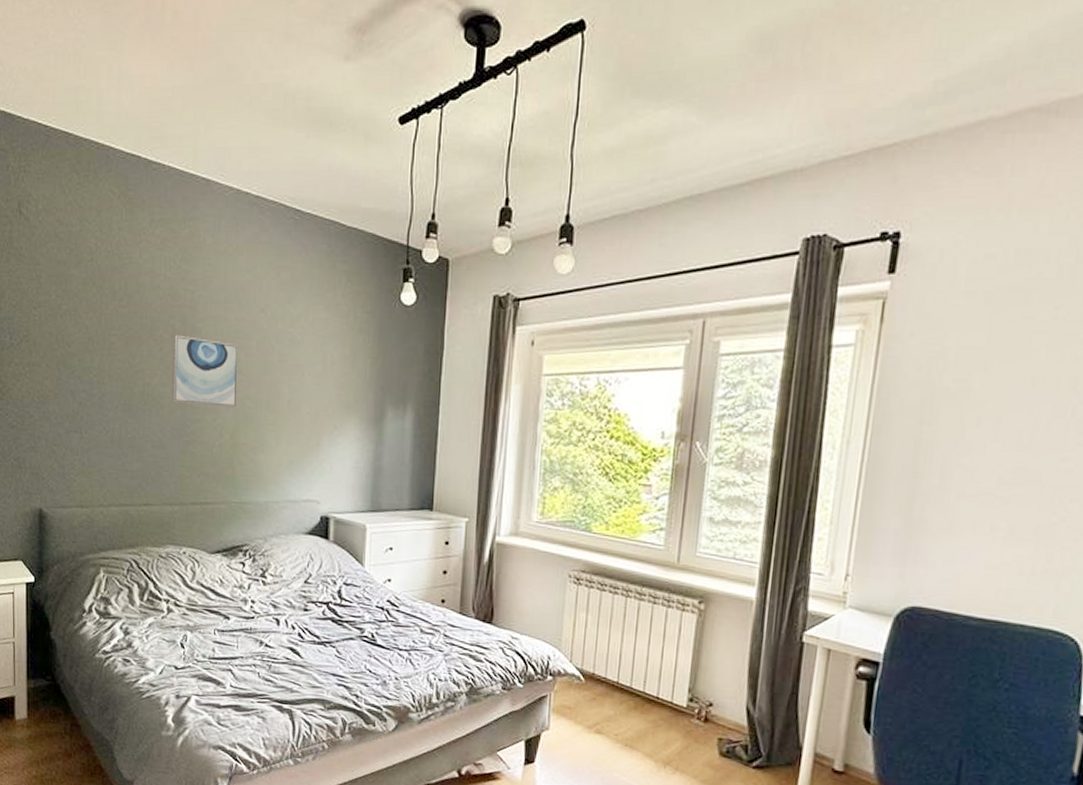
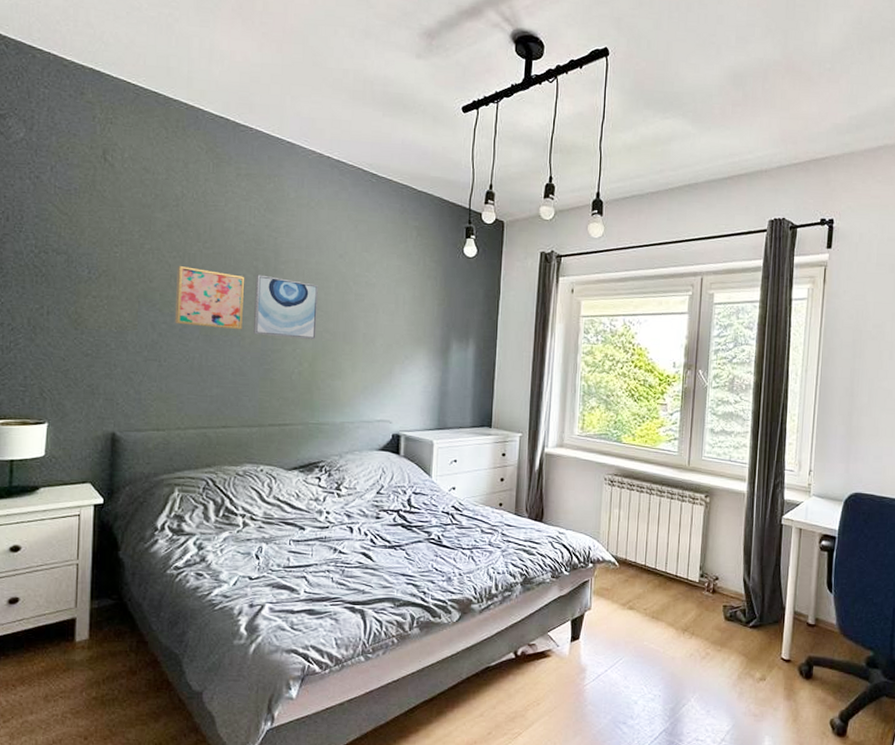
wall art: none [93,328,162,398] -> present [174,266,245,330]

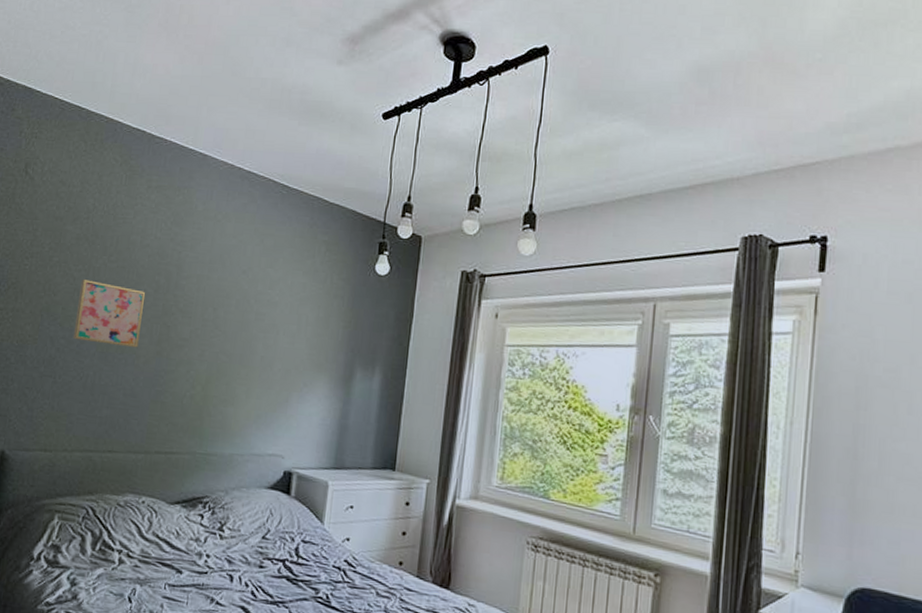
wall art: present [254,274,318,340] -> none [149,290,218,362]

